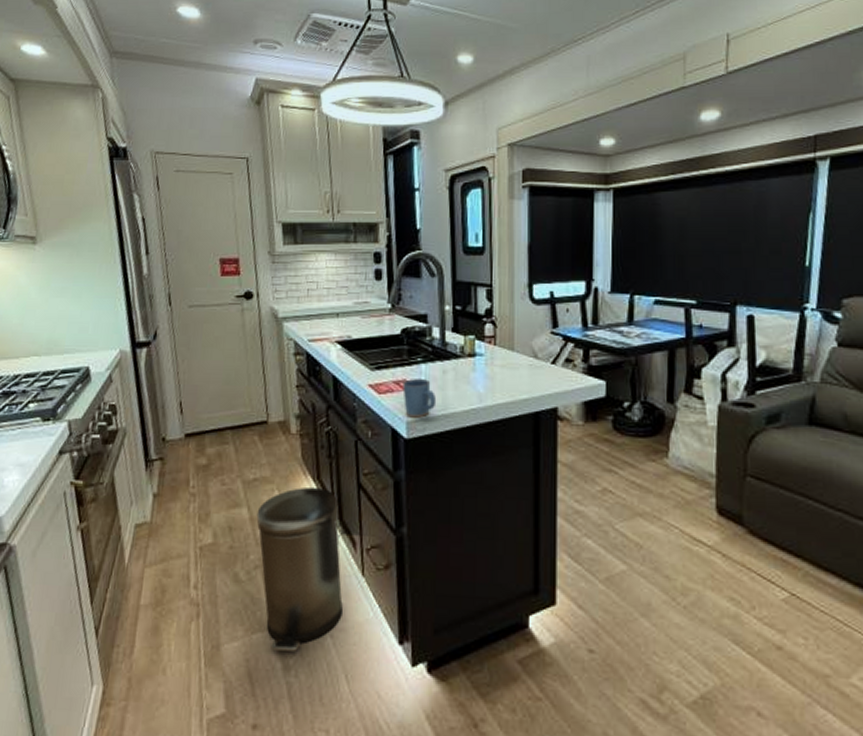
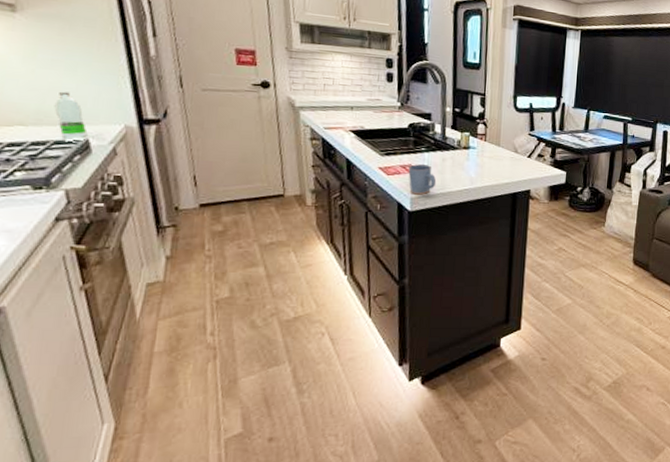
bottle: none [62,319,88,371] -> present [54,91,88,143]
pedal bin: present [256,486,343,653] -> none [273,249,352,380]

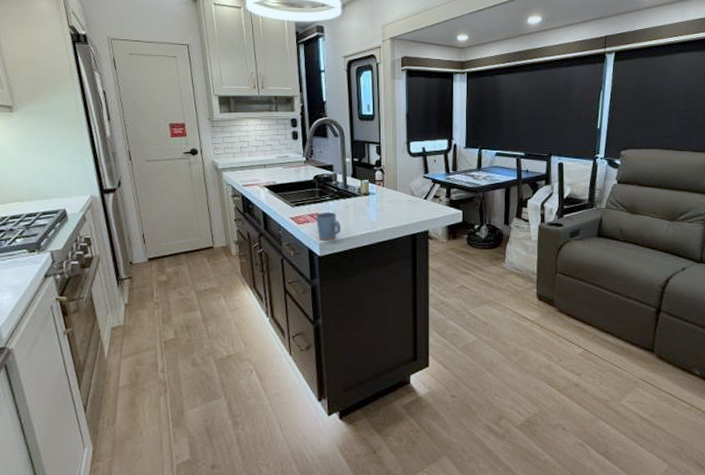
bottle: present [54,91,88,143] -> none [41,172,65,213]

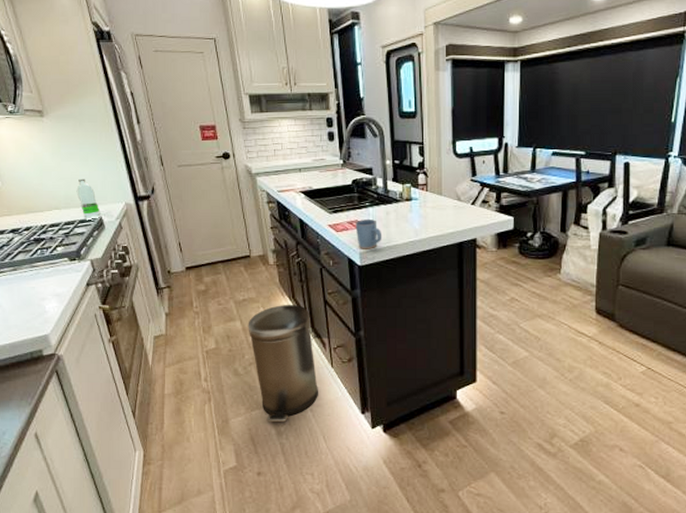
bottle: none [41,172,65,213] -> present [76,178,101,221]
pedal bin: none [208,293,276,413] -> present [248,304,318,423]

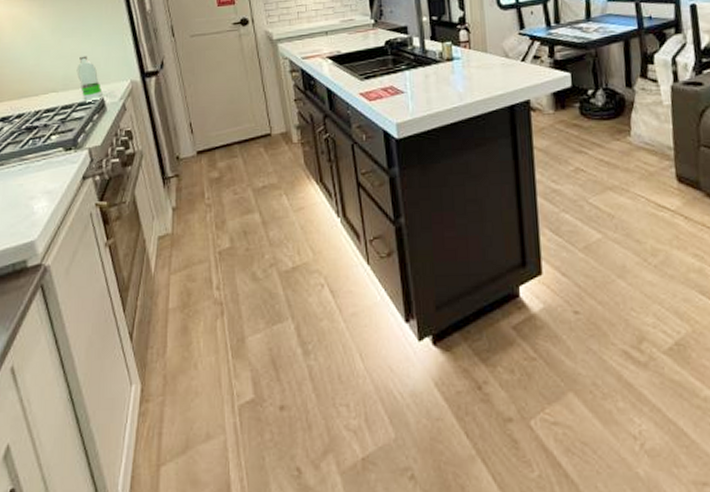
pedal bin: present [248,304,318,423] -> none [268,188,353,339]
mug: present [355,219,383,249] -> none [390,84,422,120]

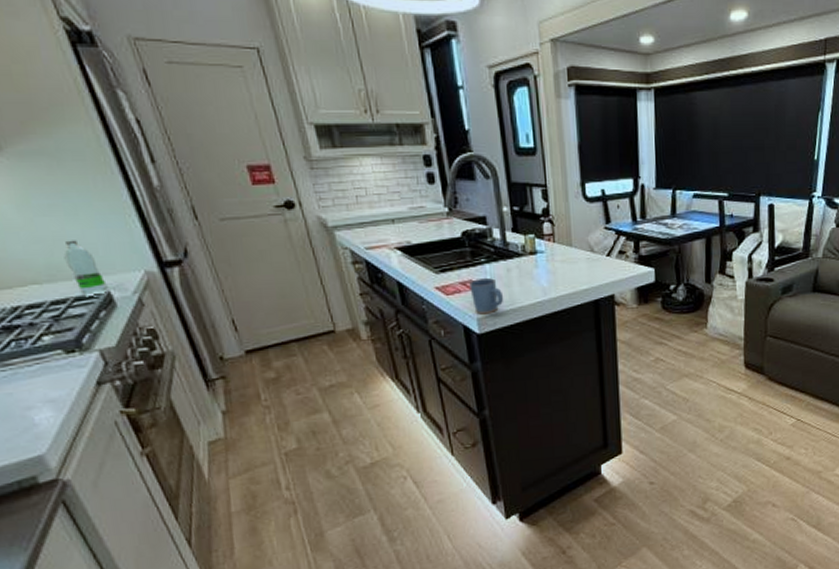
mug: none [390,84,422,120] -> present [469,278,504,315]

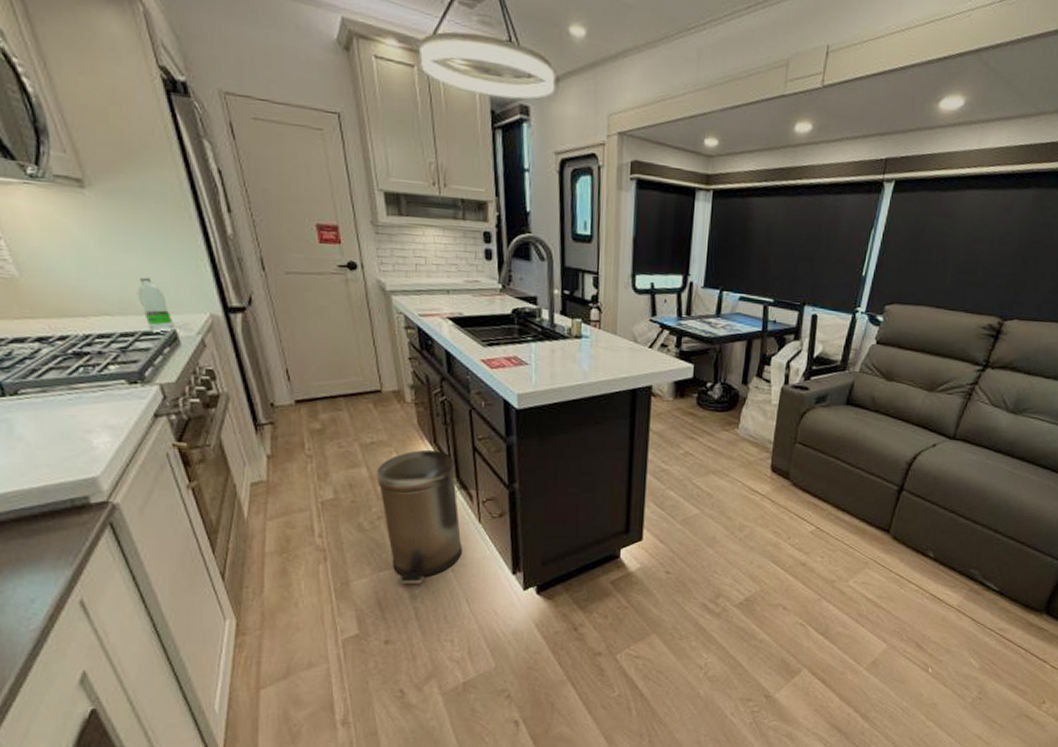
pedal bin: none [339,385,438,529] -> present [376,449,462,585]
mug: present [469,278,504,315] -> none [514,356,546,391]

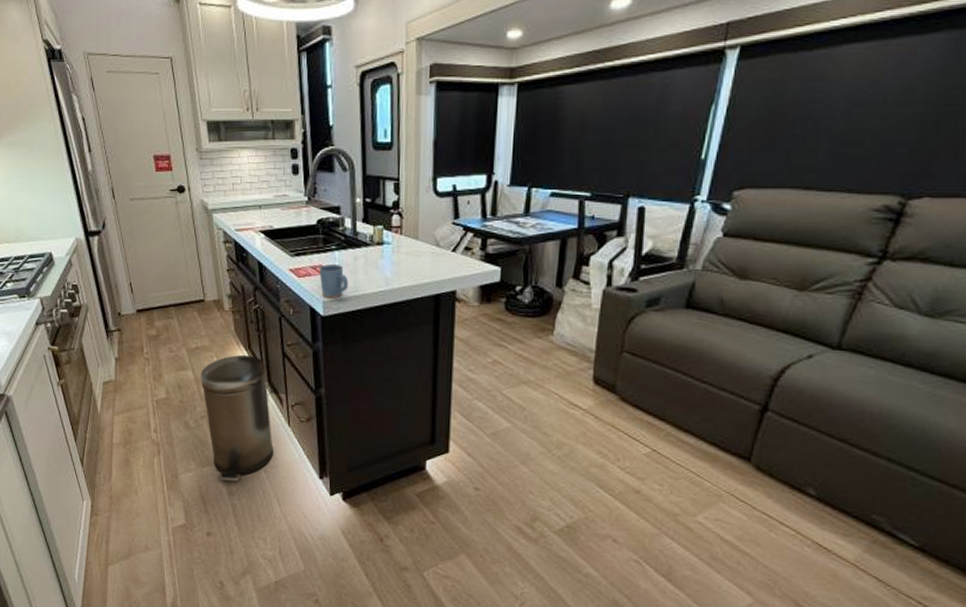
bottle: present [137,277,174,334] -> none [26,210,50,256]
mug: none [514,356,546,391] -> present [319,264,349,298]

